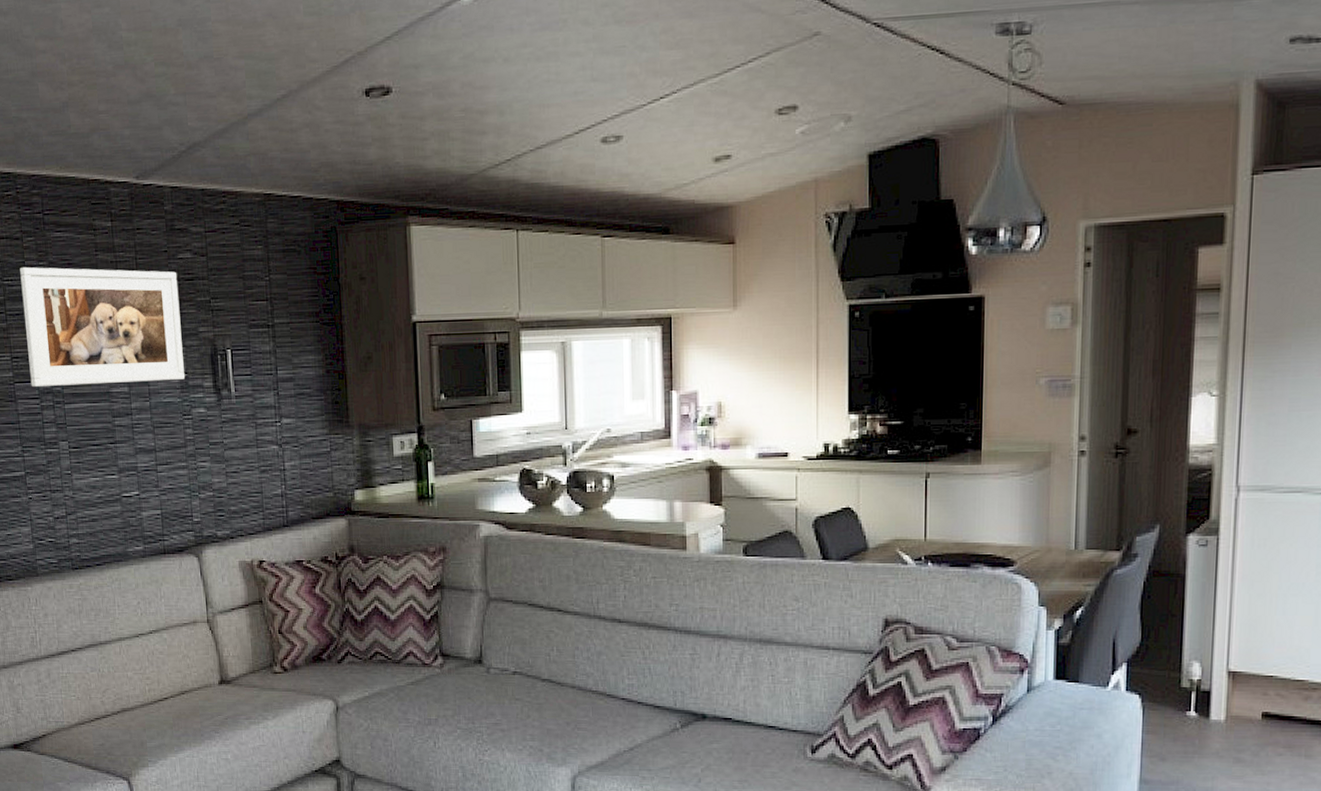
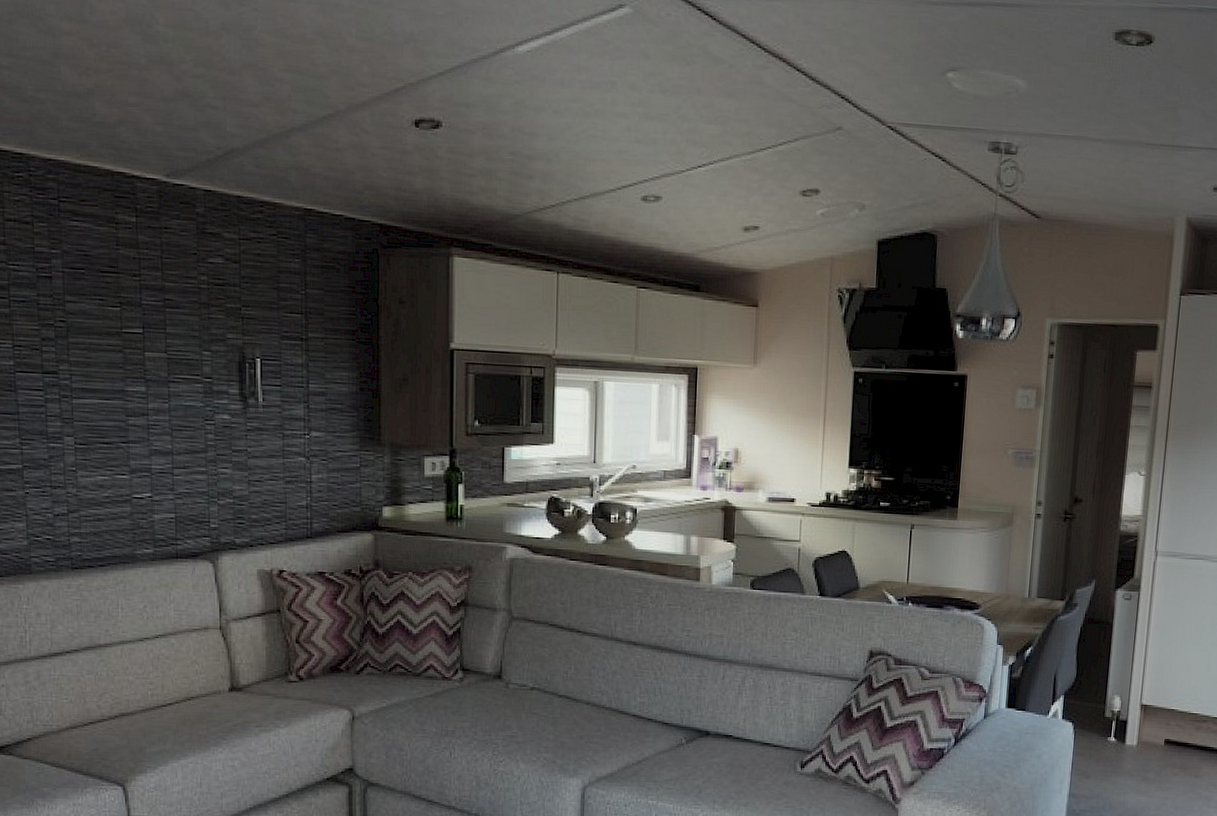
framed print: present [20,267,185,388] -> none [28,253,209,385]

